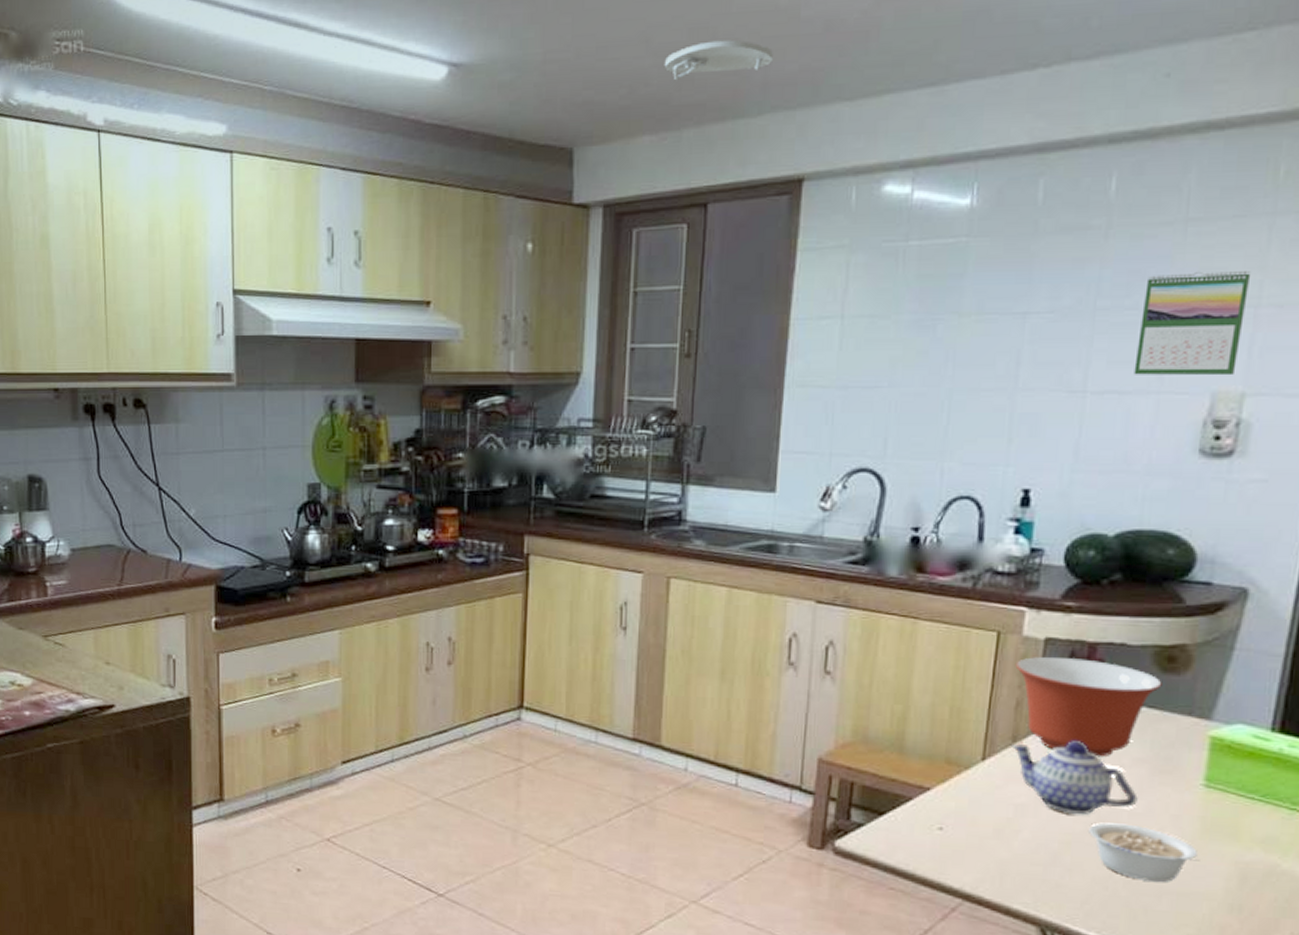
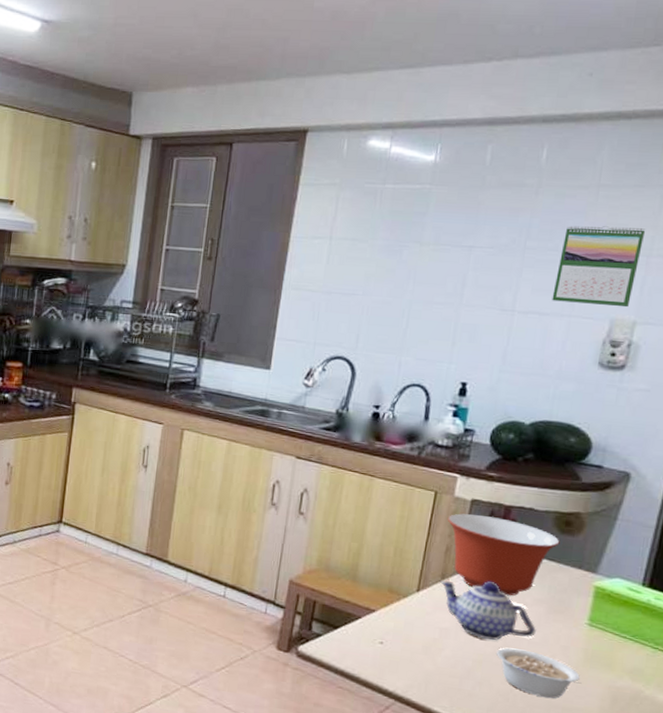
smoke detector: present [663,39,773,81] -> none [206,19,291,48]

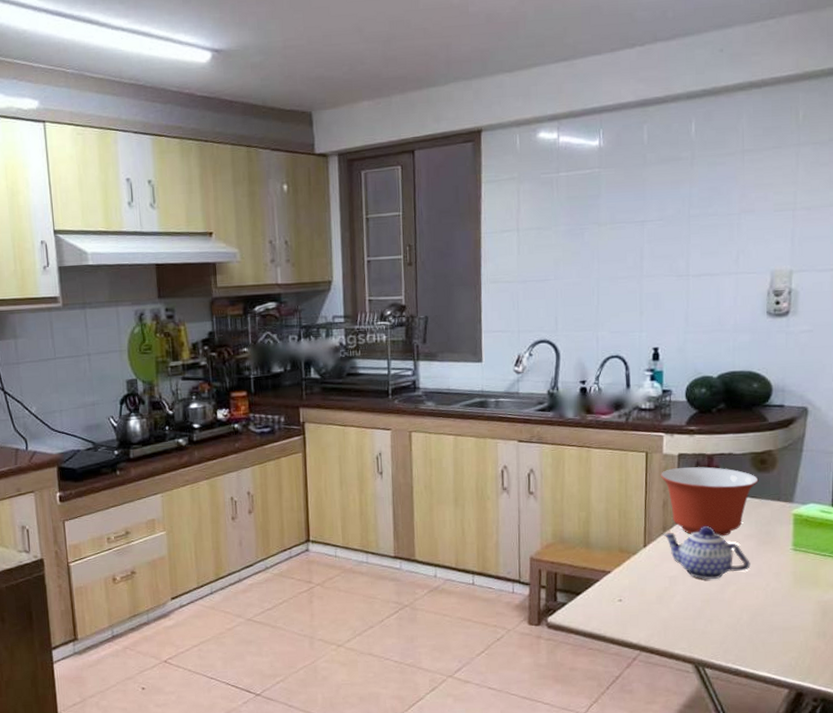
legume: present [496,647,582,699] -> none [721,583,795,622]
calendar: present [552,225,646,308] -> none [719,185,788,262]

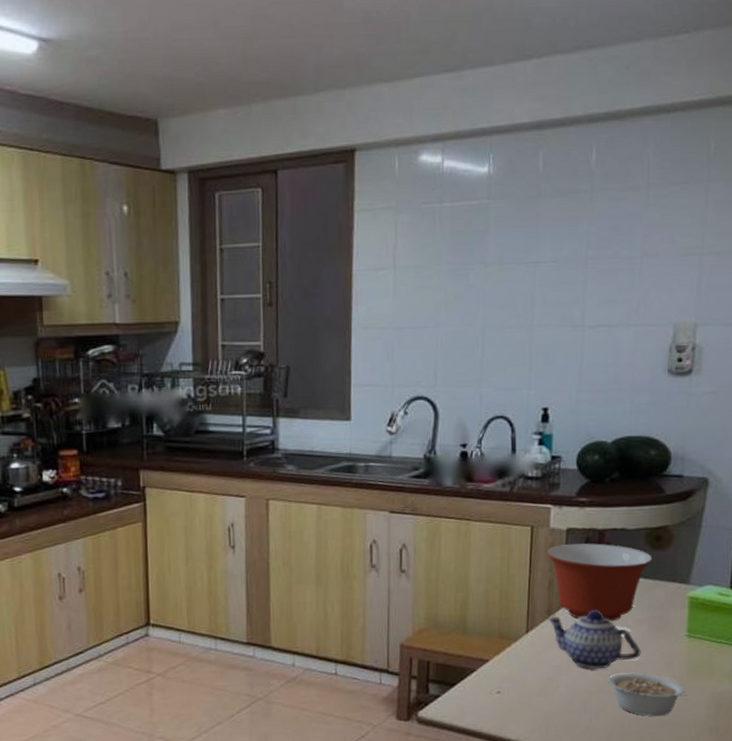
legume: none [721,583,795,622] -> present [608,672,688,716]

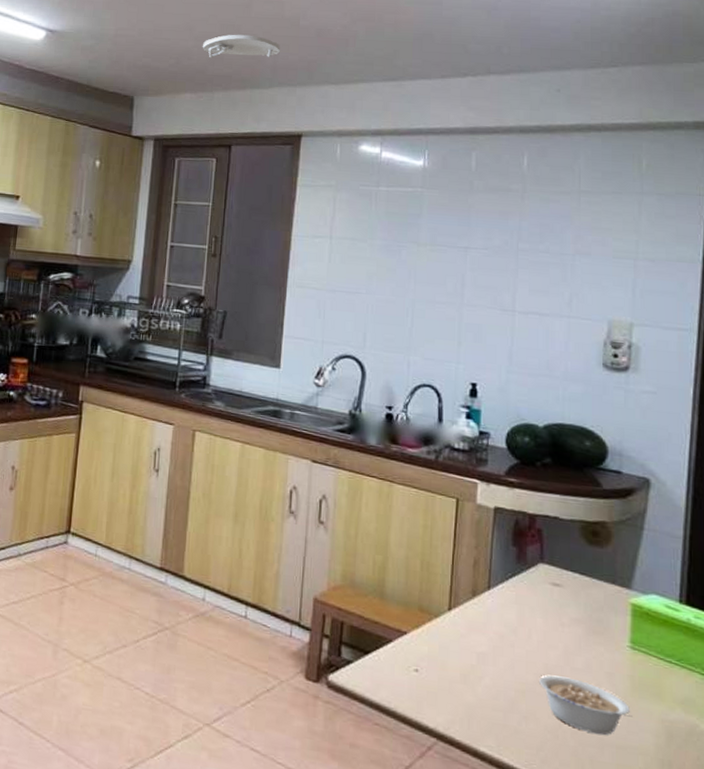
smoke detector: none [231,26,323,61] -> present [202,34,280,58]
mixing bowl: present [546,543,653,622] -> none [472,522,589,615]
teapot: present [547,610,641,670] -> none [472,598,577,667]

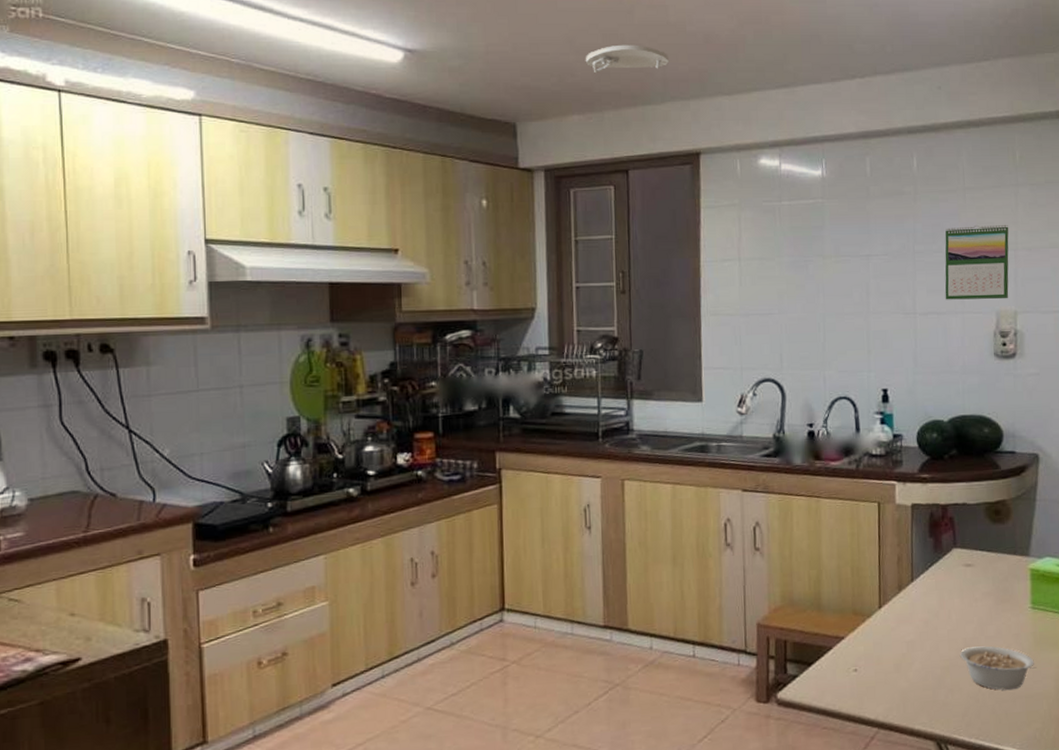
calendar: none [549,229,629,309] -> present [945,224,1009,300]

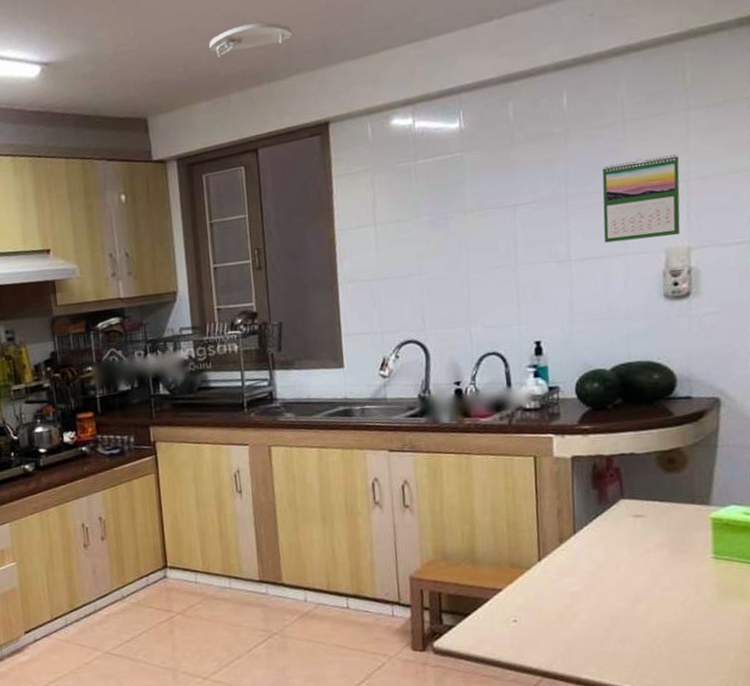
legume: present [960,646,1037,690] -> none [631,597,721,641]

